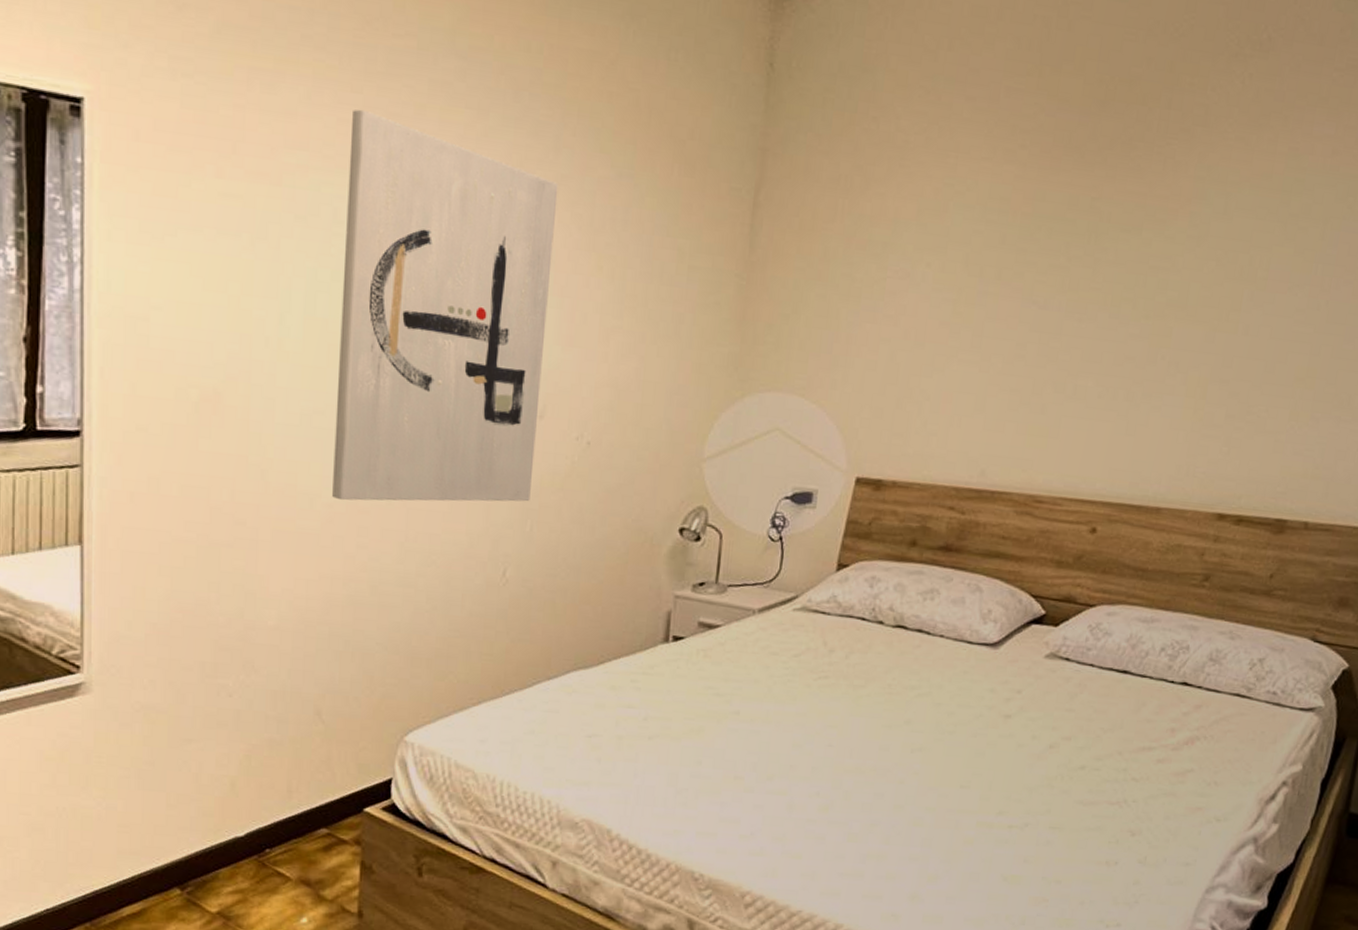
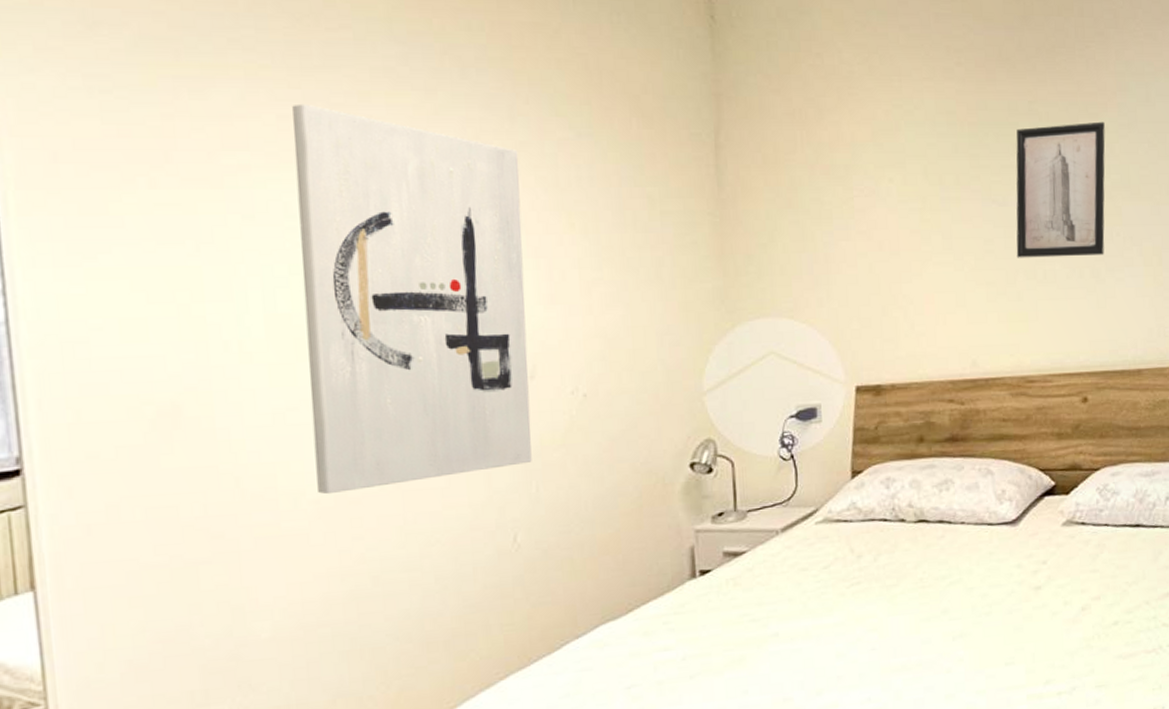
wall art: none [1047,226,1172,378] -> present [1016,121,1105,258]

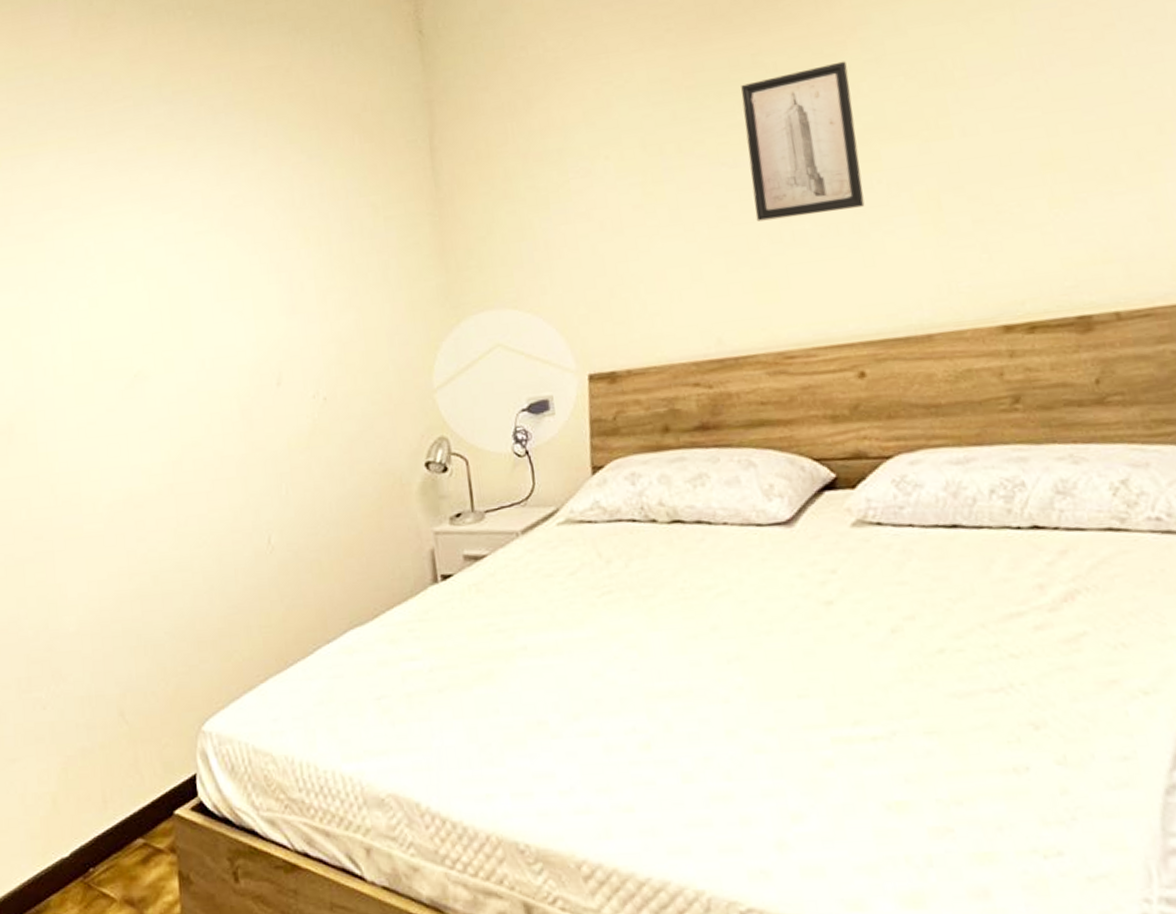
wall art: present [292,103,532,495] -> none [91,164,281,500]

